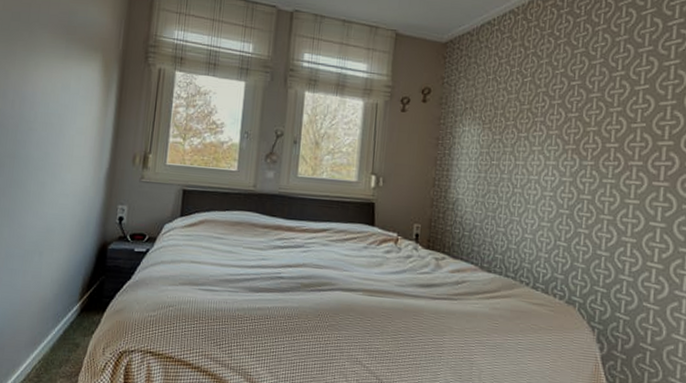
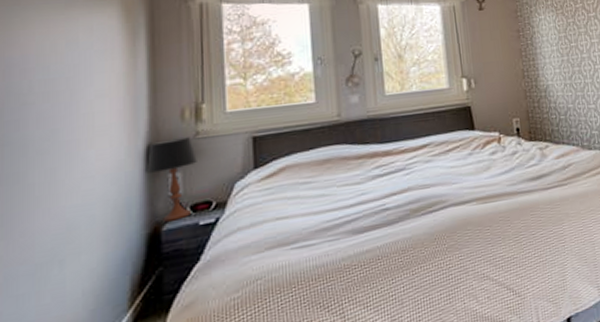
table lamp: none [104,177,140,244] -> present [147,137,197,223]

